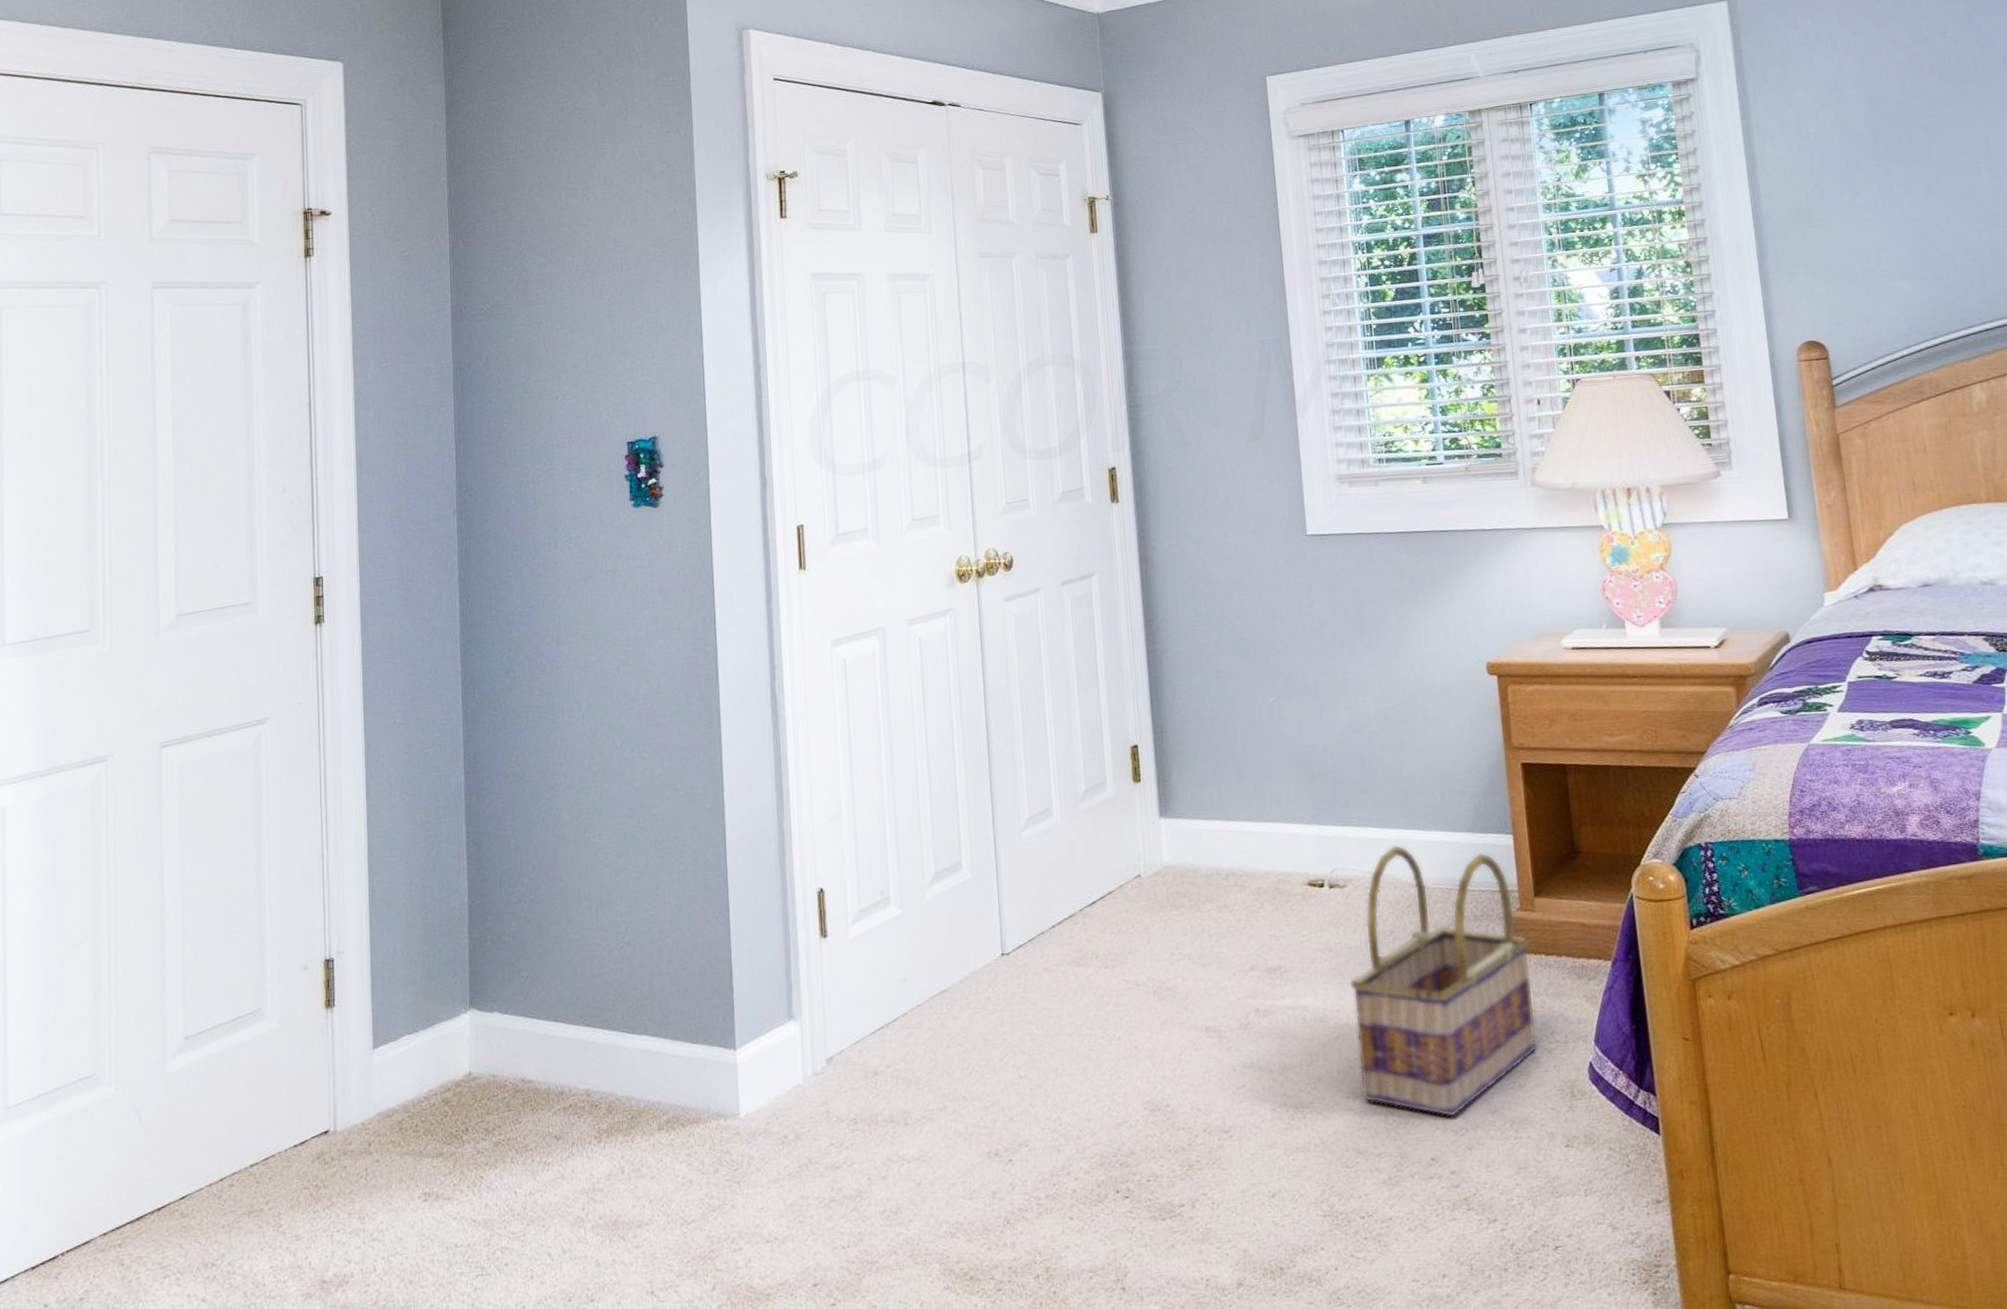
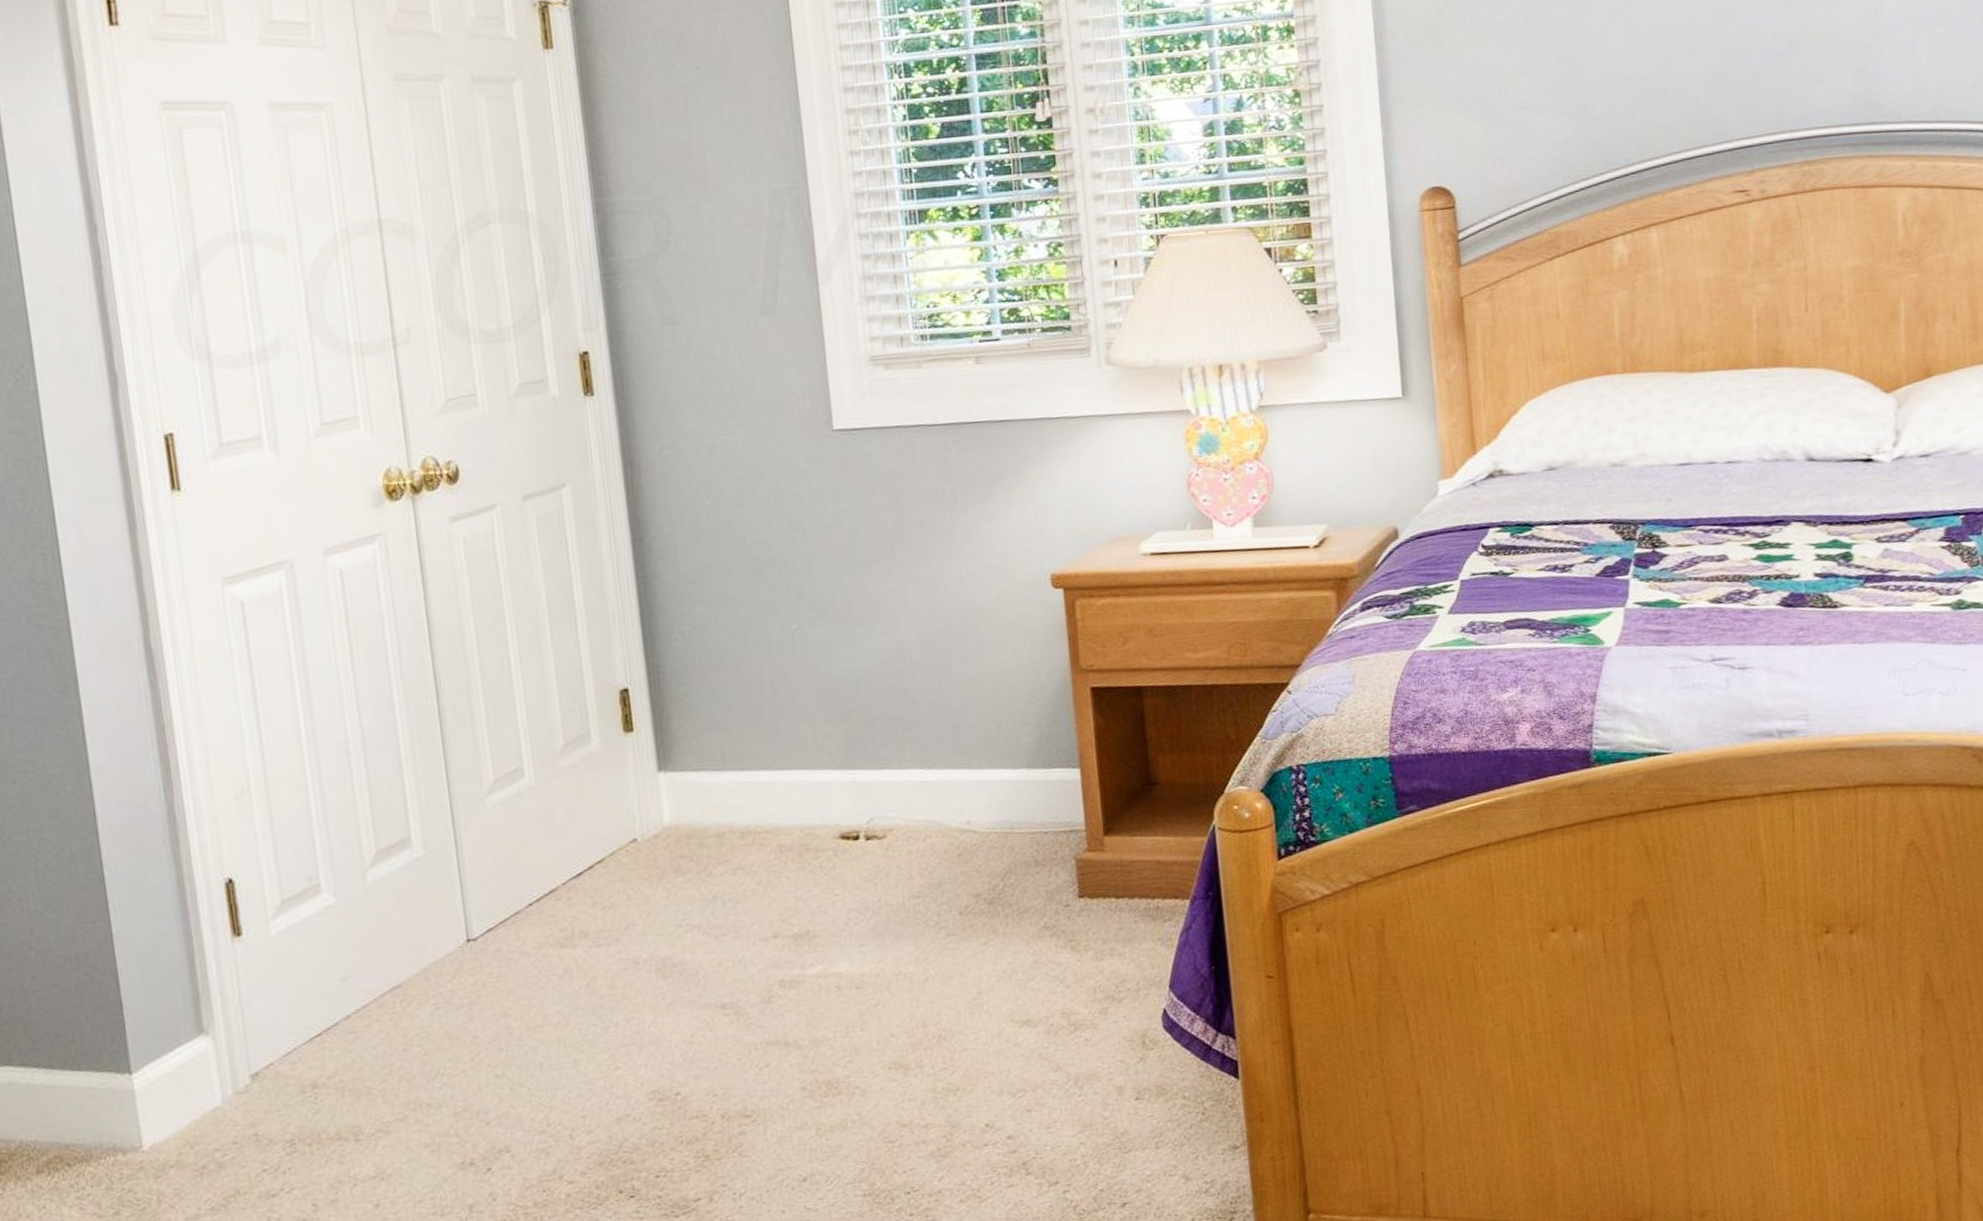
basket: present [1350,844,1538,1117] -> none [891,786,1106,1080]

